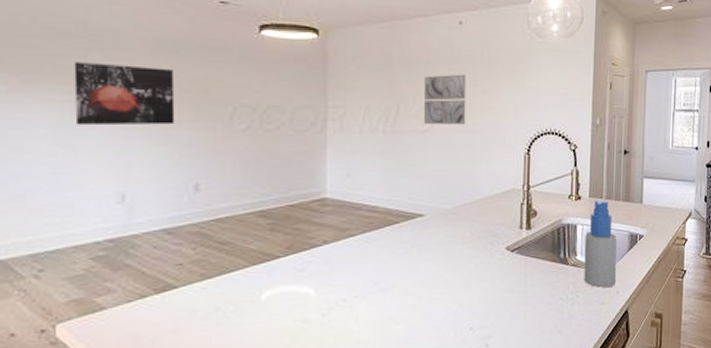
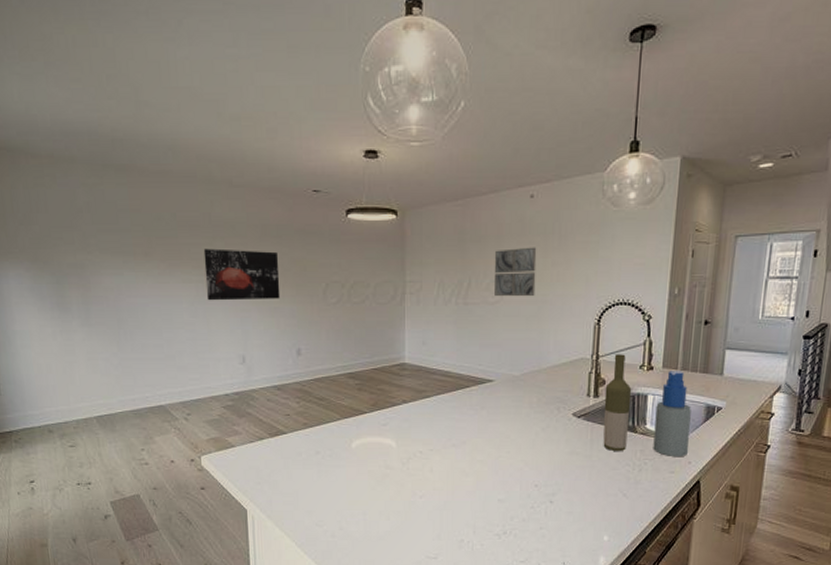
bottle: none [536,184,562,285] -> present [603,354,632,451]

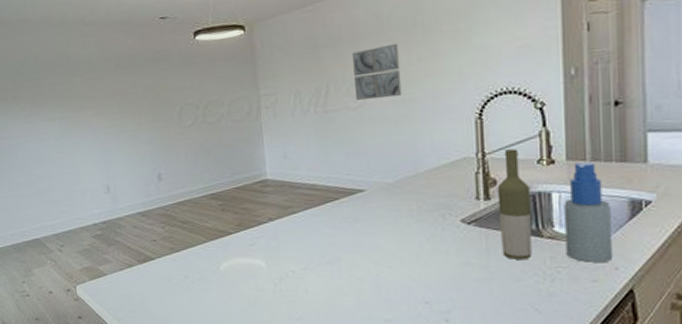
wall art: present [203,248,281,301] -> none [64,81,138,136]

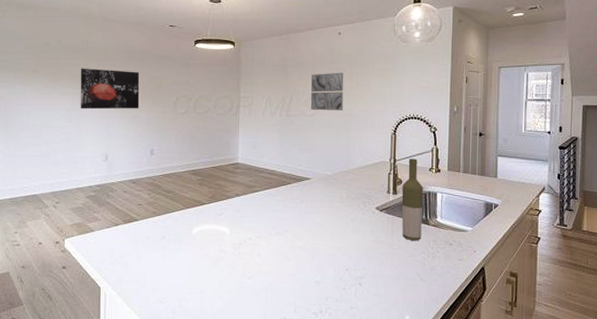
wall art: none [64,81,138,136] -> present [80,68,140,110]
spray bottle: present [564,162,612,262] -> none [443,173,473,246]

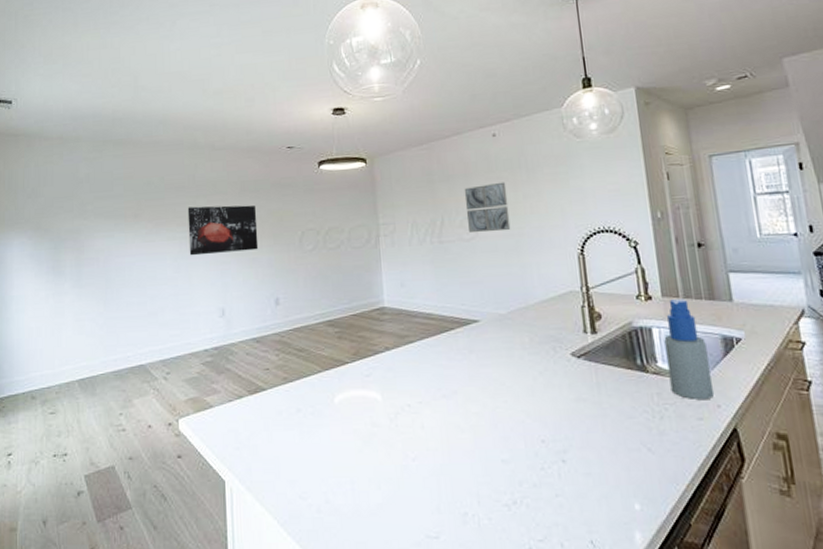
bottle: present [401,159,424,240] -> none [602,284,640,395]
spray bottle: none [443,173,473,246] -> present [664,299,714,399]

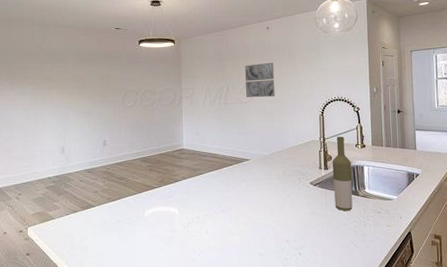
wall art: present [187,205,259,256] -> none [36,70,91,108]
bottle: none [602,284,640,395] -> present [332,136,353,211]
spray bottle: present [664,299,714,399] -> none [371,147,398,213]

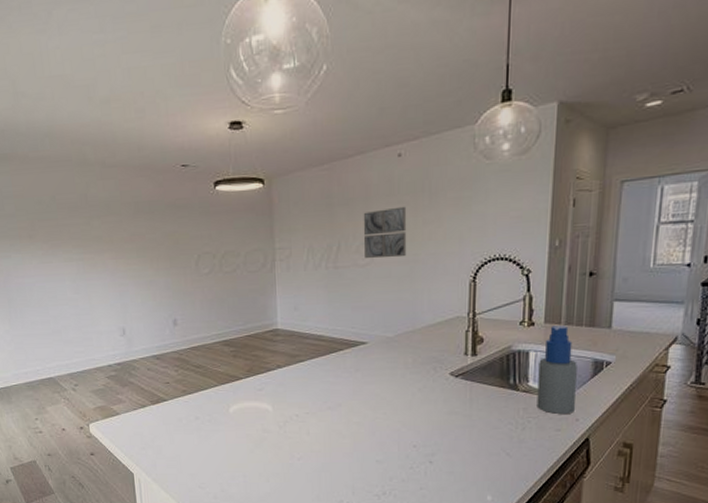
bottle: present [332,136,353,211] -> none [483,311,512,410]
spray bottle: none [371,147,398,213] -> present [537,325,577,414]

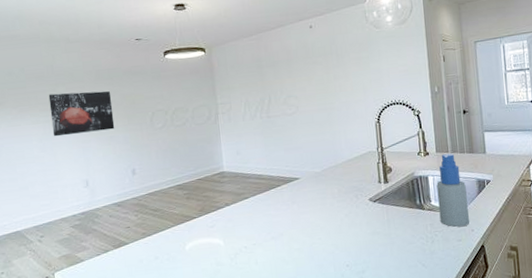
wall art: none [82,227,155,278] -> present [48,91,115,137]
wall art: present [363,206,407,258] -> none [287,66,324,108]

